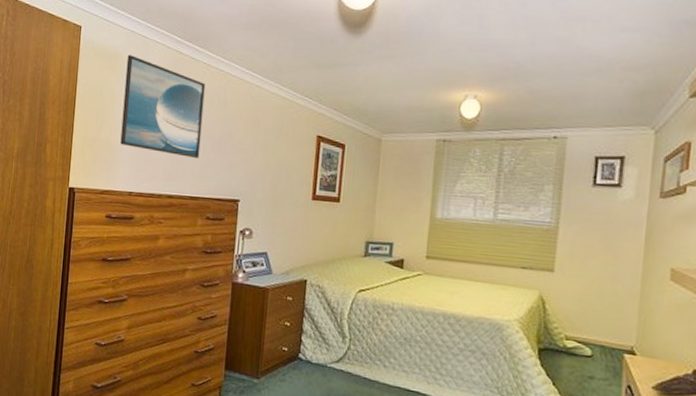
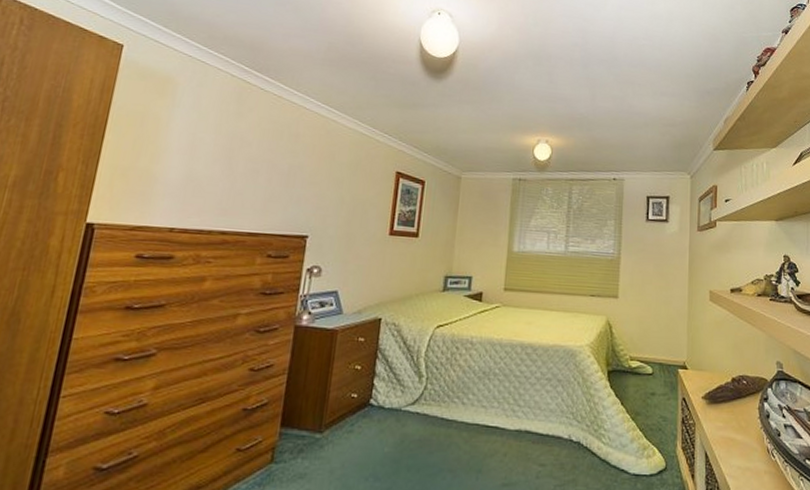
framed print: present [120,55,206,159] -> none [163,80,275,193]

